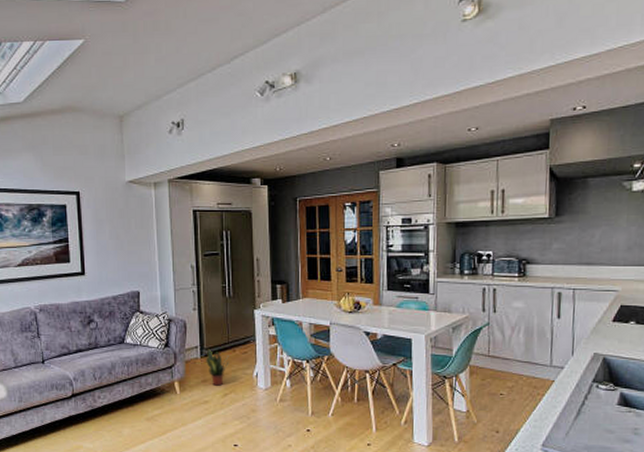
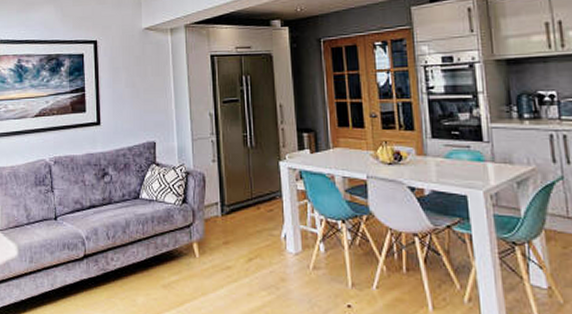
potted plant: present [206,349,229,386] -> none [227,206,253,249]

